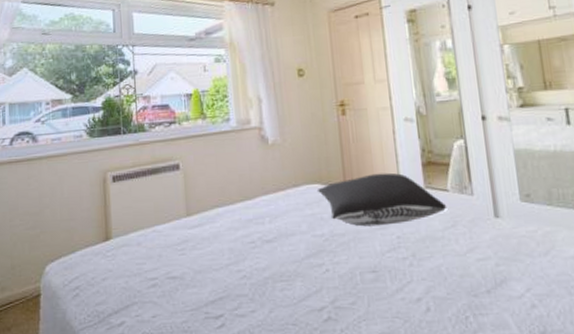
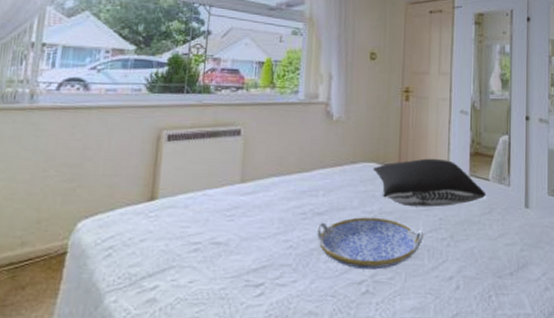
serving tray: none [267,240,383,296] -> present [316,217,424,270]

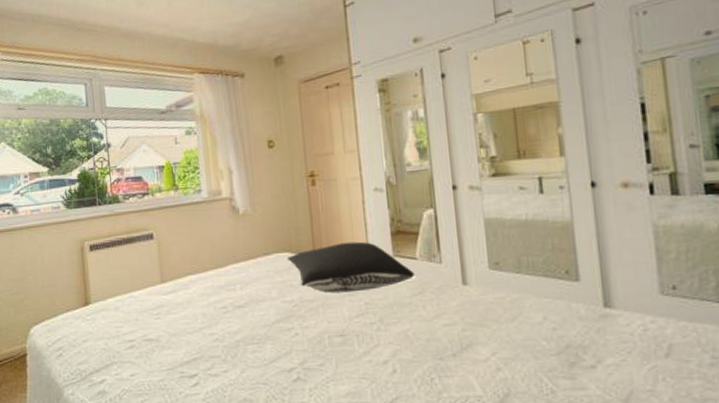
serving tray: present [316,217,424,270] -> none [238,306,351,358]

